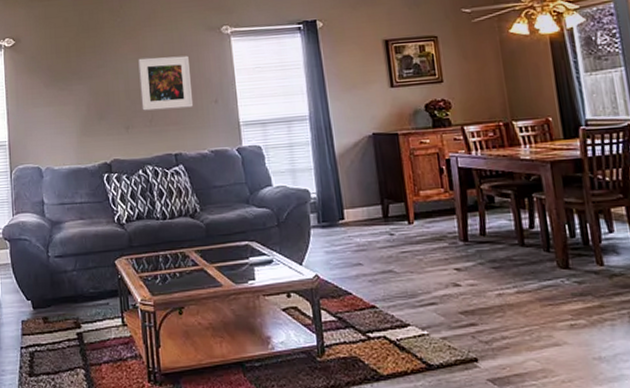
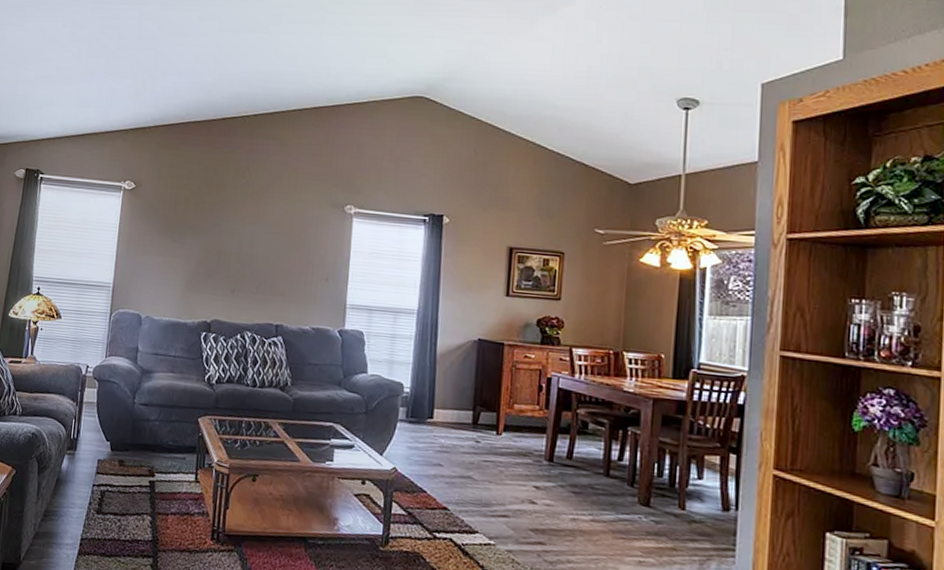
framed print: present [138,55,194,111] -> none [251,223,307,281]

